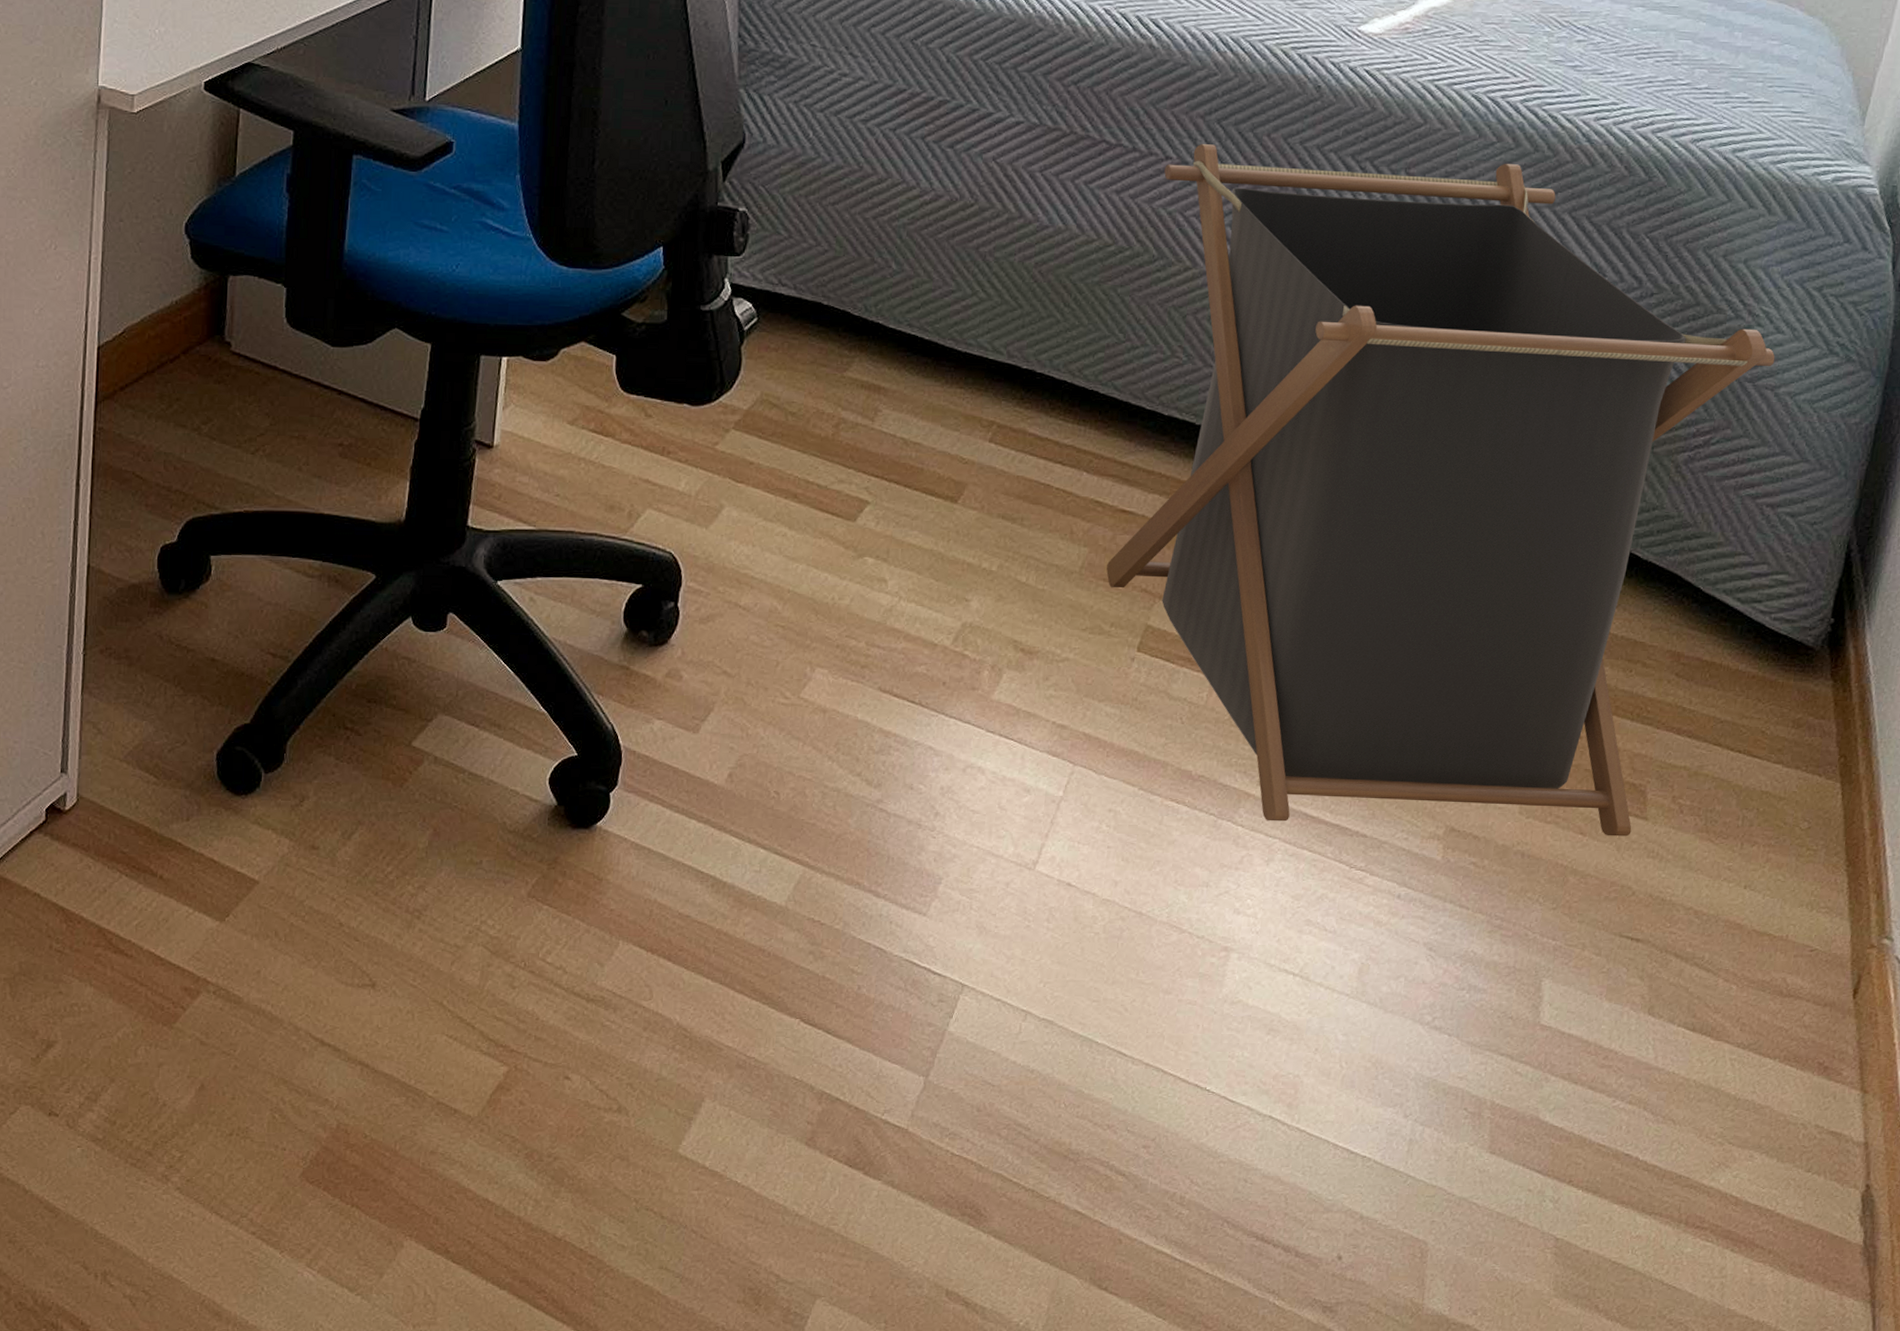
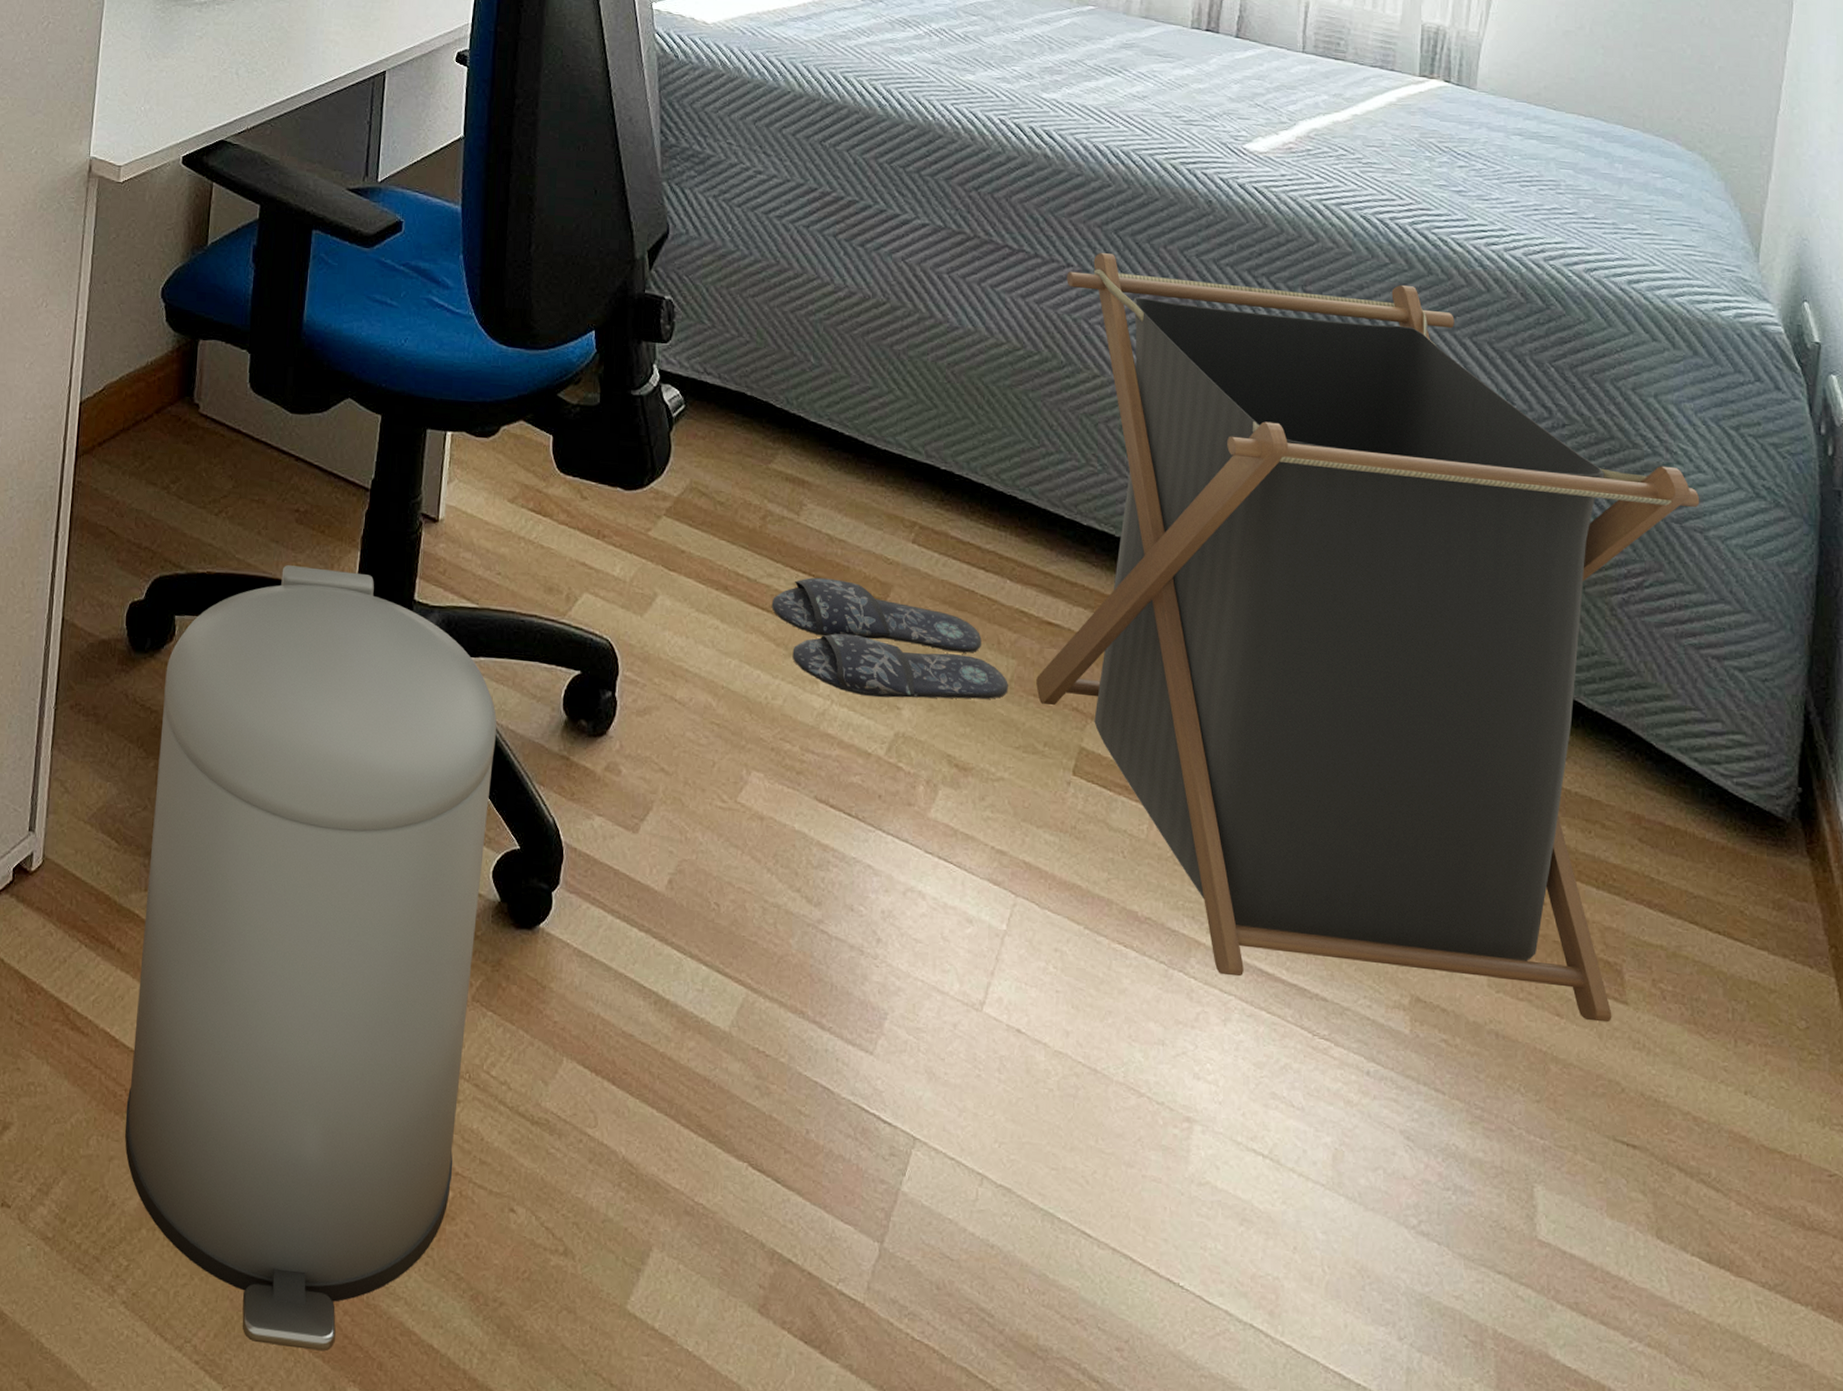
pedal bin: none [174,499,555,1213] -> present [125,565,497,1352]
slippers: none [842,480,1079,592] -> present [772,577,1008,699]

